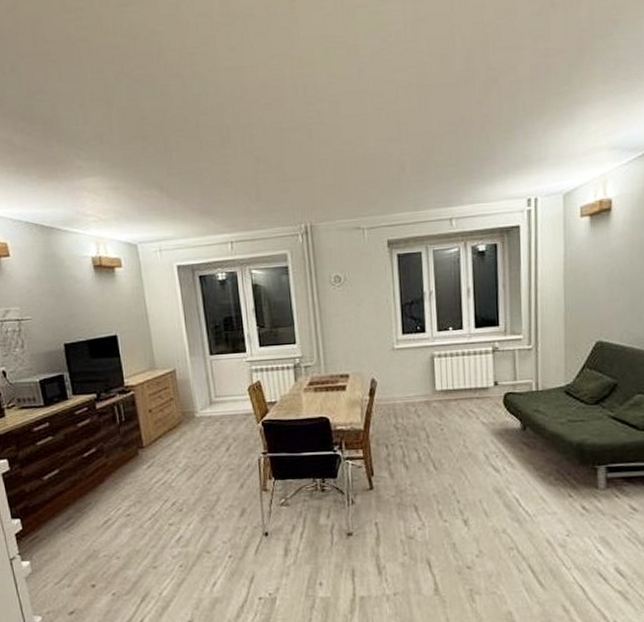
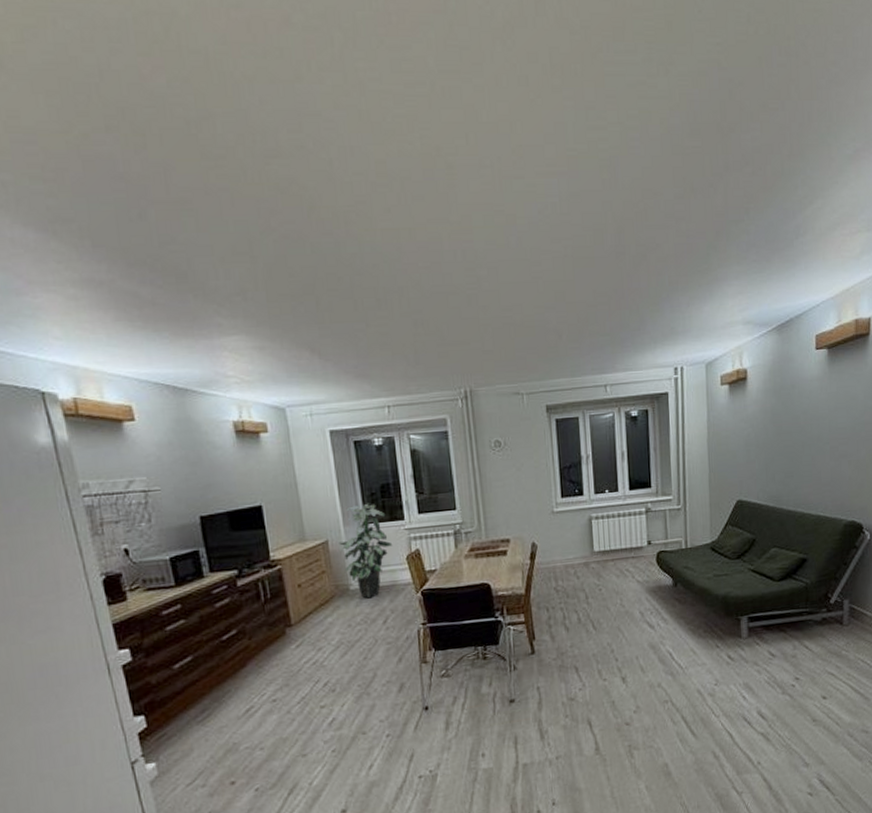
indoor plant: none [185,335,235,426] -> present [339,503,393,599]

